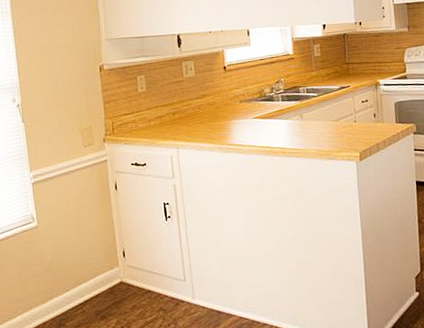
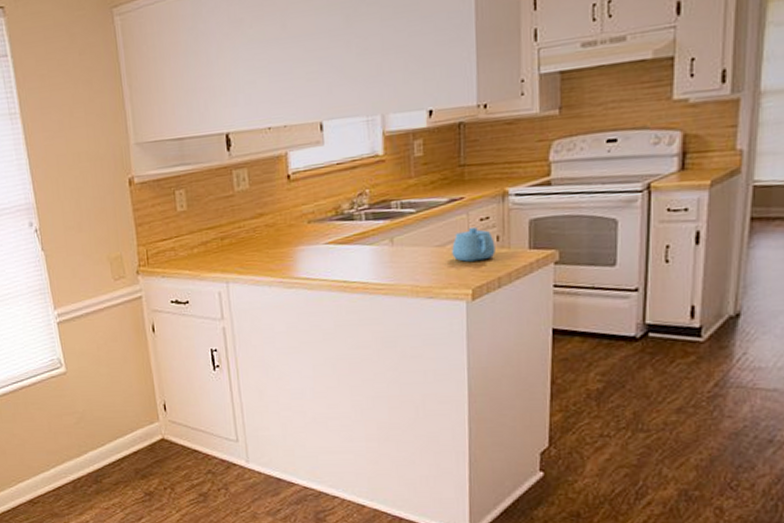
teapot: none [344,107,374,132] -> present [452,226,496,262]

